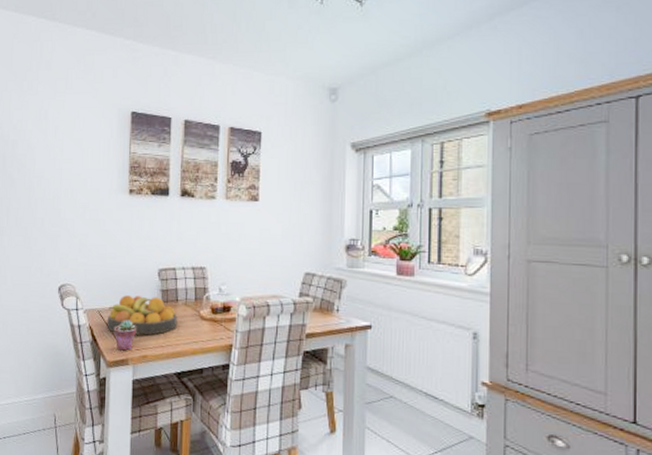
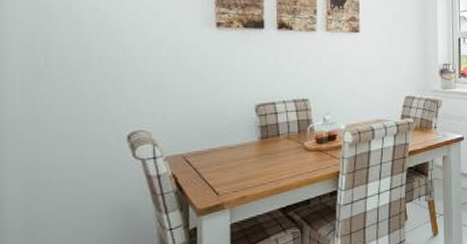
fruit bowl: present [106,295,178,335] -> none [195,134,280,177]
potted succulent: present [113,320,137,351] -> none [204,161,233,196]

